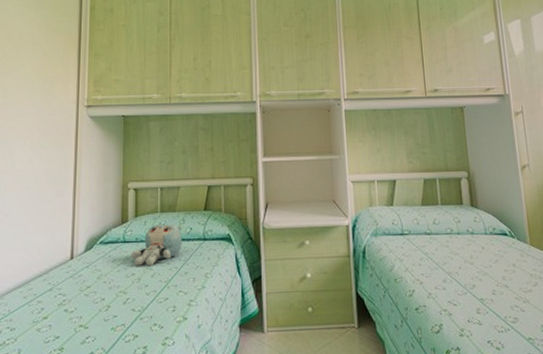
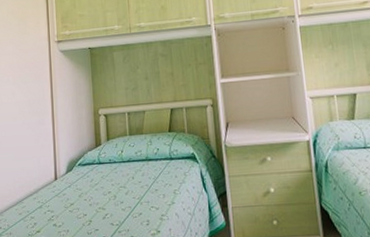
plush toy: present [130,223,184,266] -> none [106,145,151,185]

